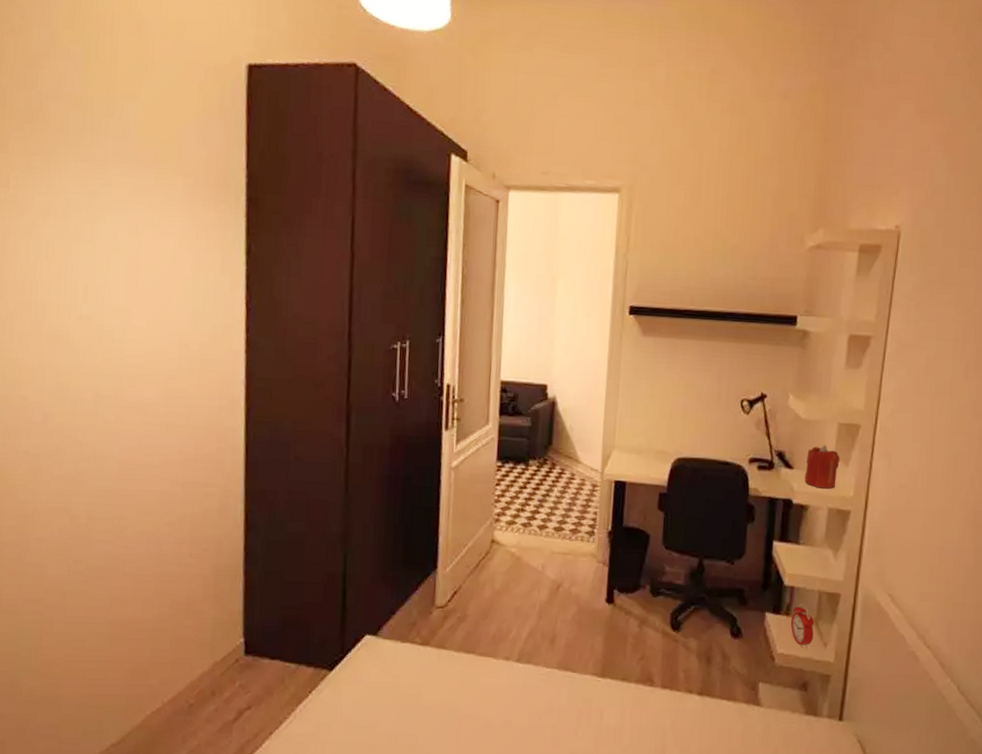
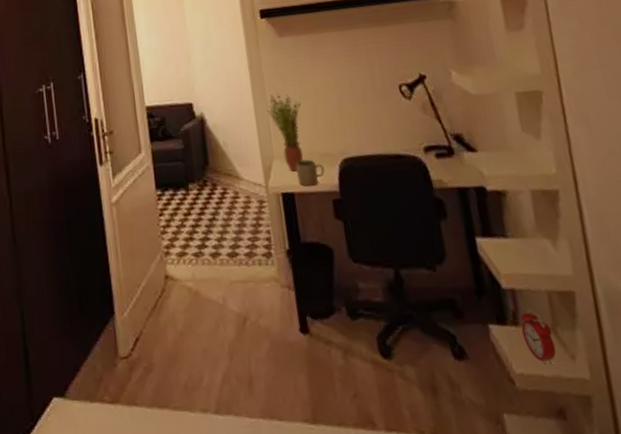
potted plant: none [617,389,650,463] -> present [267,93,303,172]
mug: none [632,453,658,478] -> present [296,159,325,187]
candle: present [804,445,840,489] -> none [488,119,532,170]

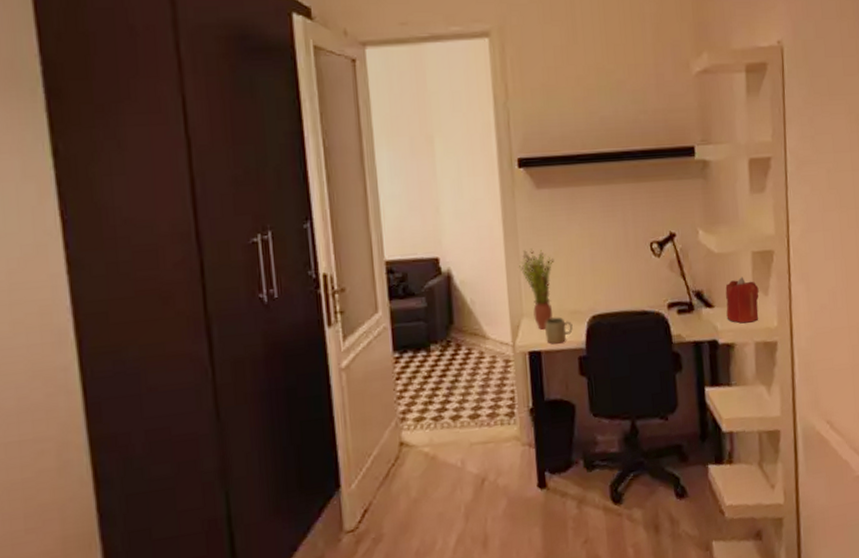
candle: none [488,119,532,170] -> present [725,277,759,324]
alarm clock: present [520,308,556,365] -> none [734,447,760,495]

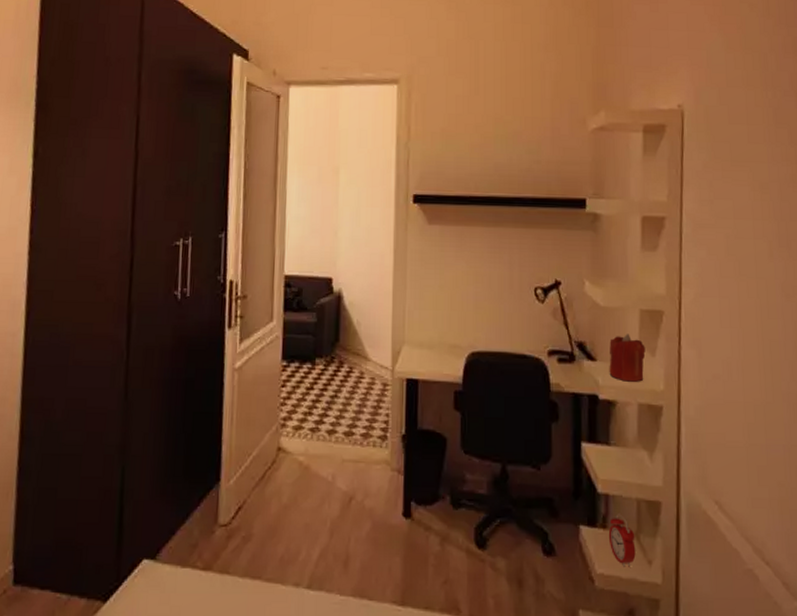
potted plant: present [519,248,554,330] -> none [405,279,439,359]
mug: present [545,317,573,344] -> none [424,348,451,375]
alarm clock: none [734,447,760,495] -> present [608,514,636,567]

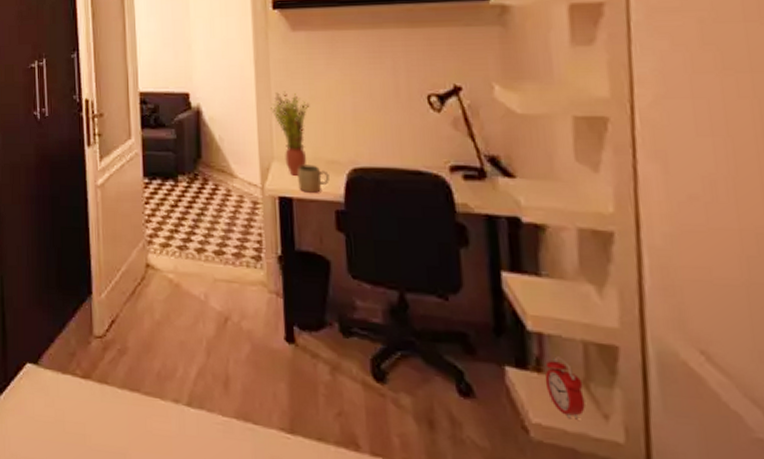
potted plant: none [405,279,439,359] -> present [271,91,310,176]
mug: none [424,348,451,375] -> present [297,164,330,193]
candle: present [609,334,646,382] -> none [532,146,585,203]

